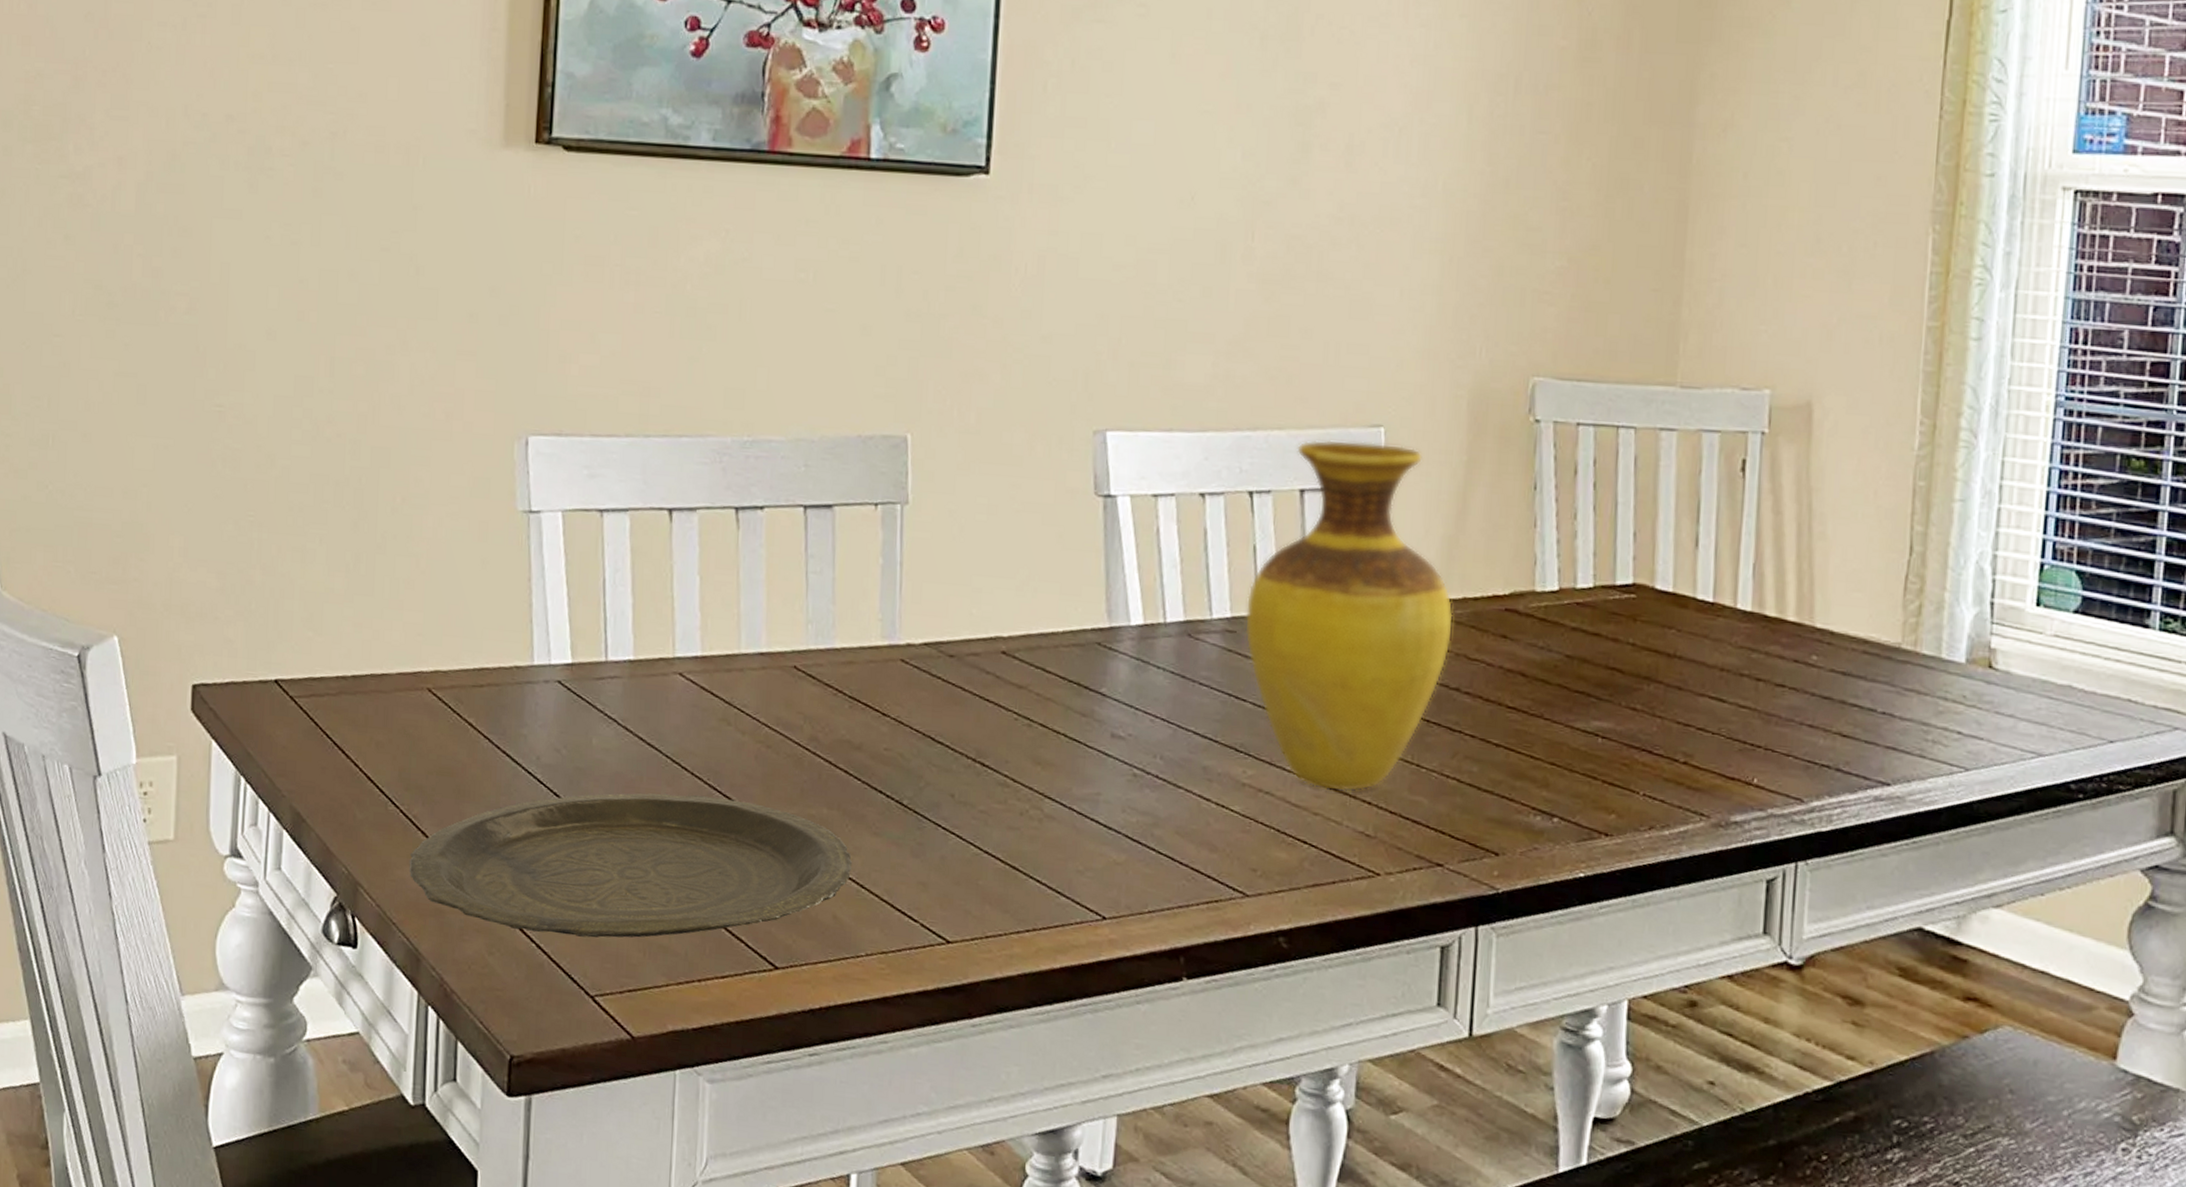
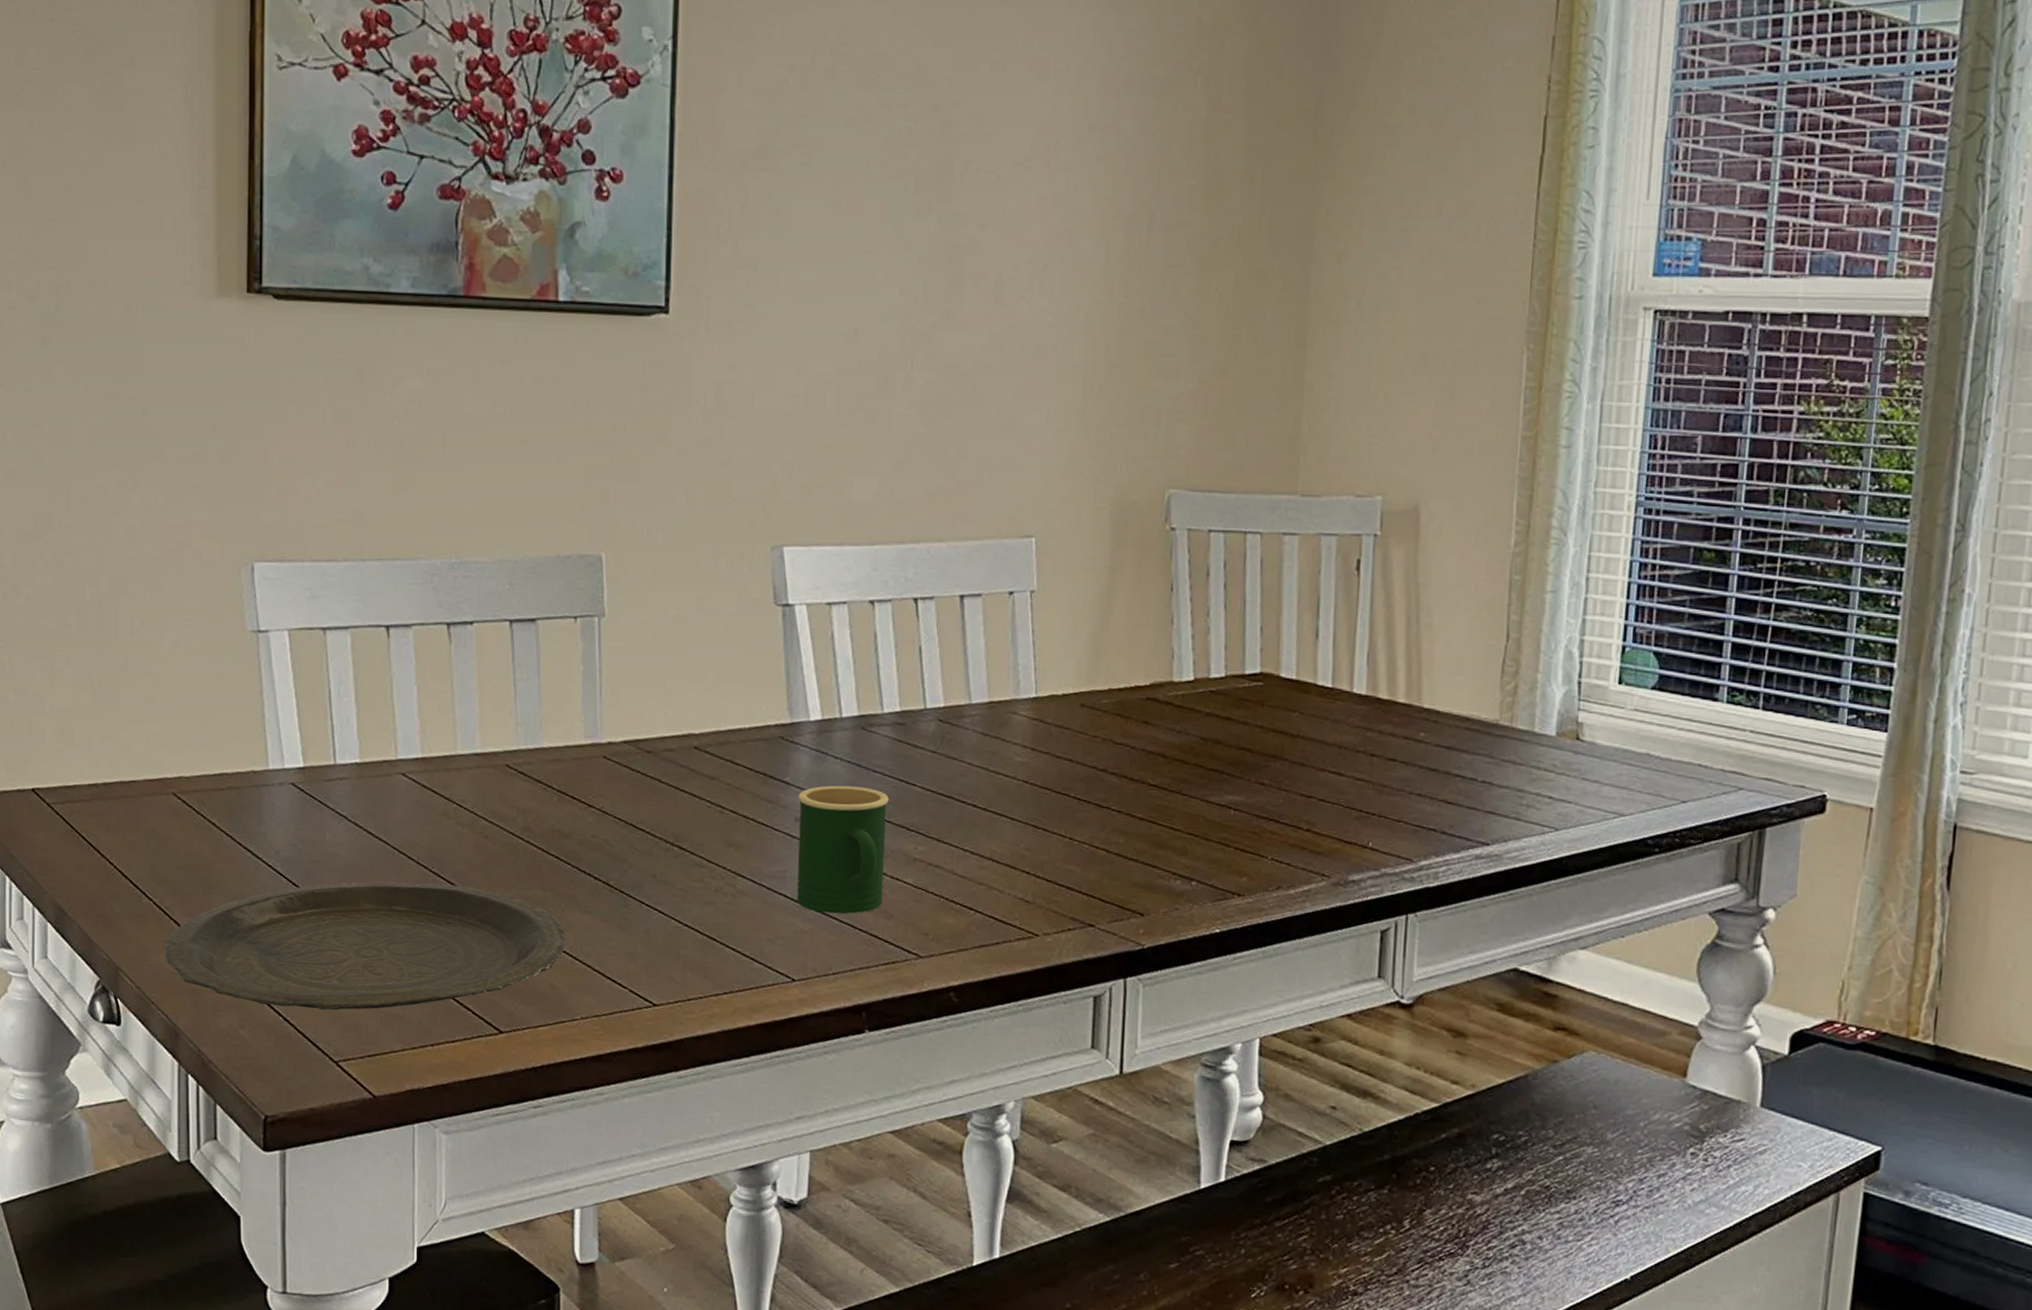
mug: none [1110,698,1216,845] -> present [797,785,889,914]
vase: present [1244,439,1454,792] -> none [912,549,1101,863]

